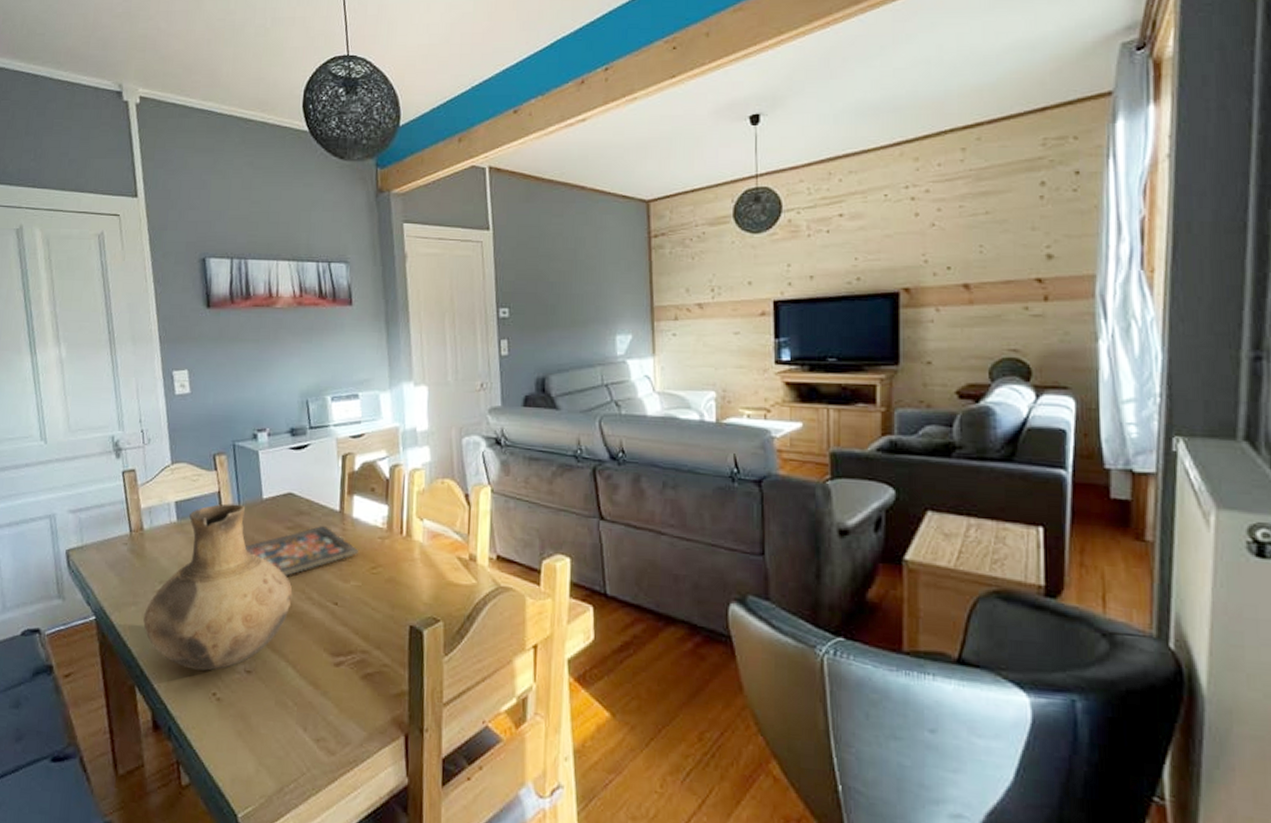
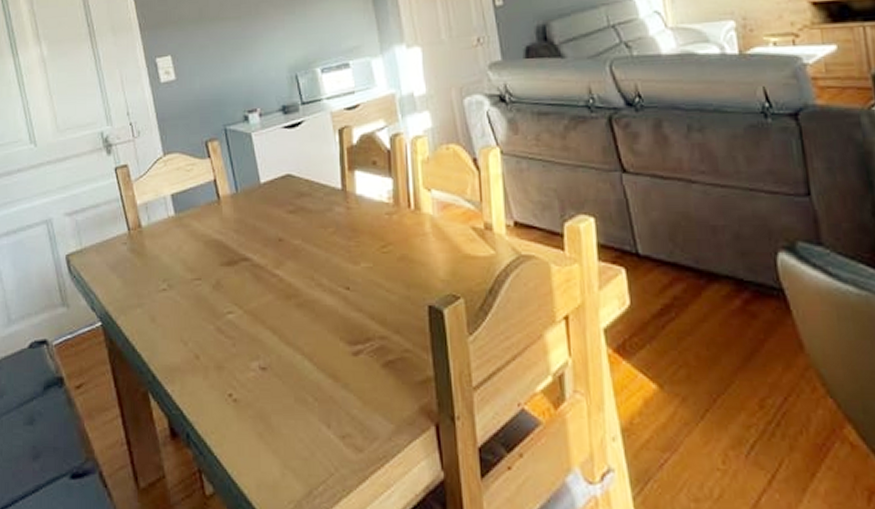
vase: present [143,503,293,671] -> none [151,191,301,371]
board game: present [245,525,358,576] -> none [248,205,366,263]

